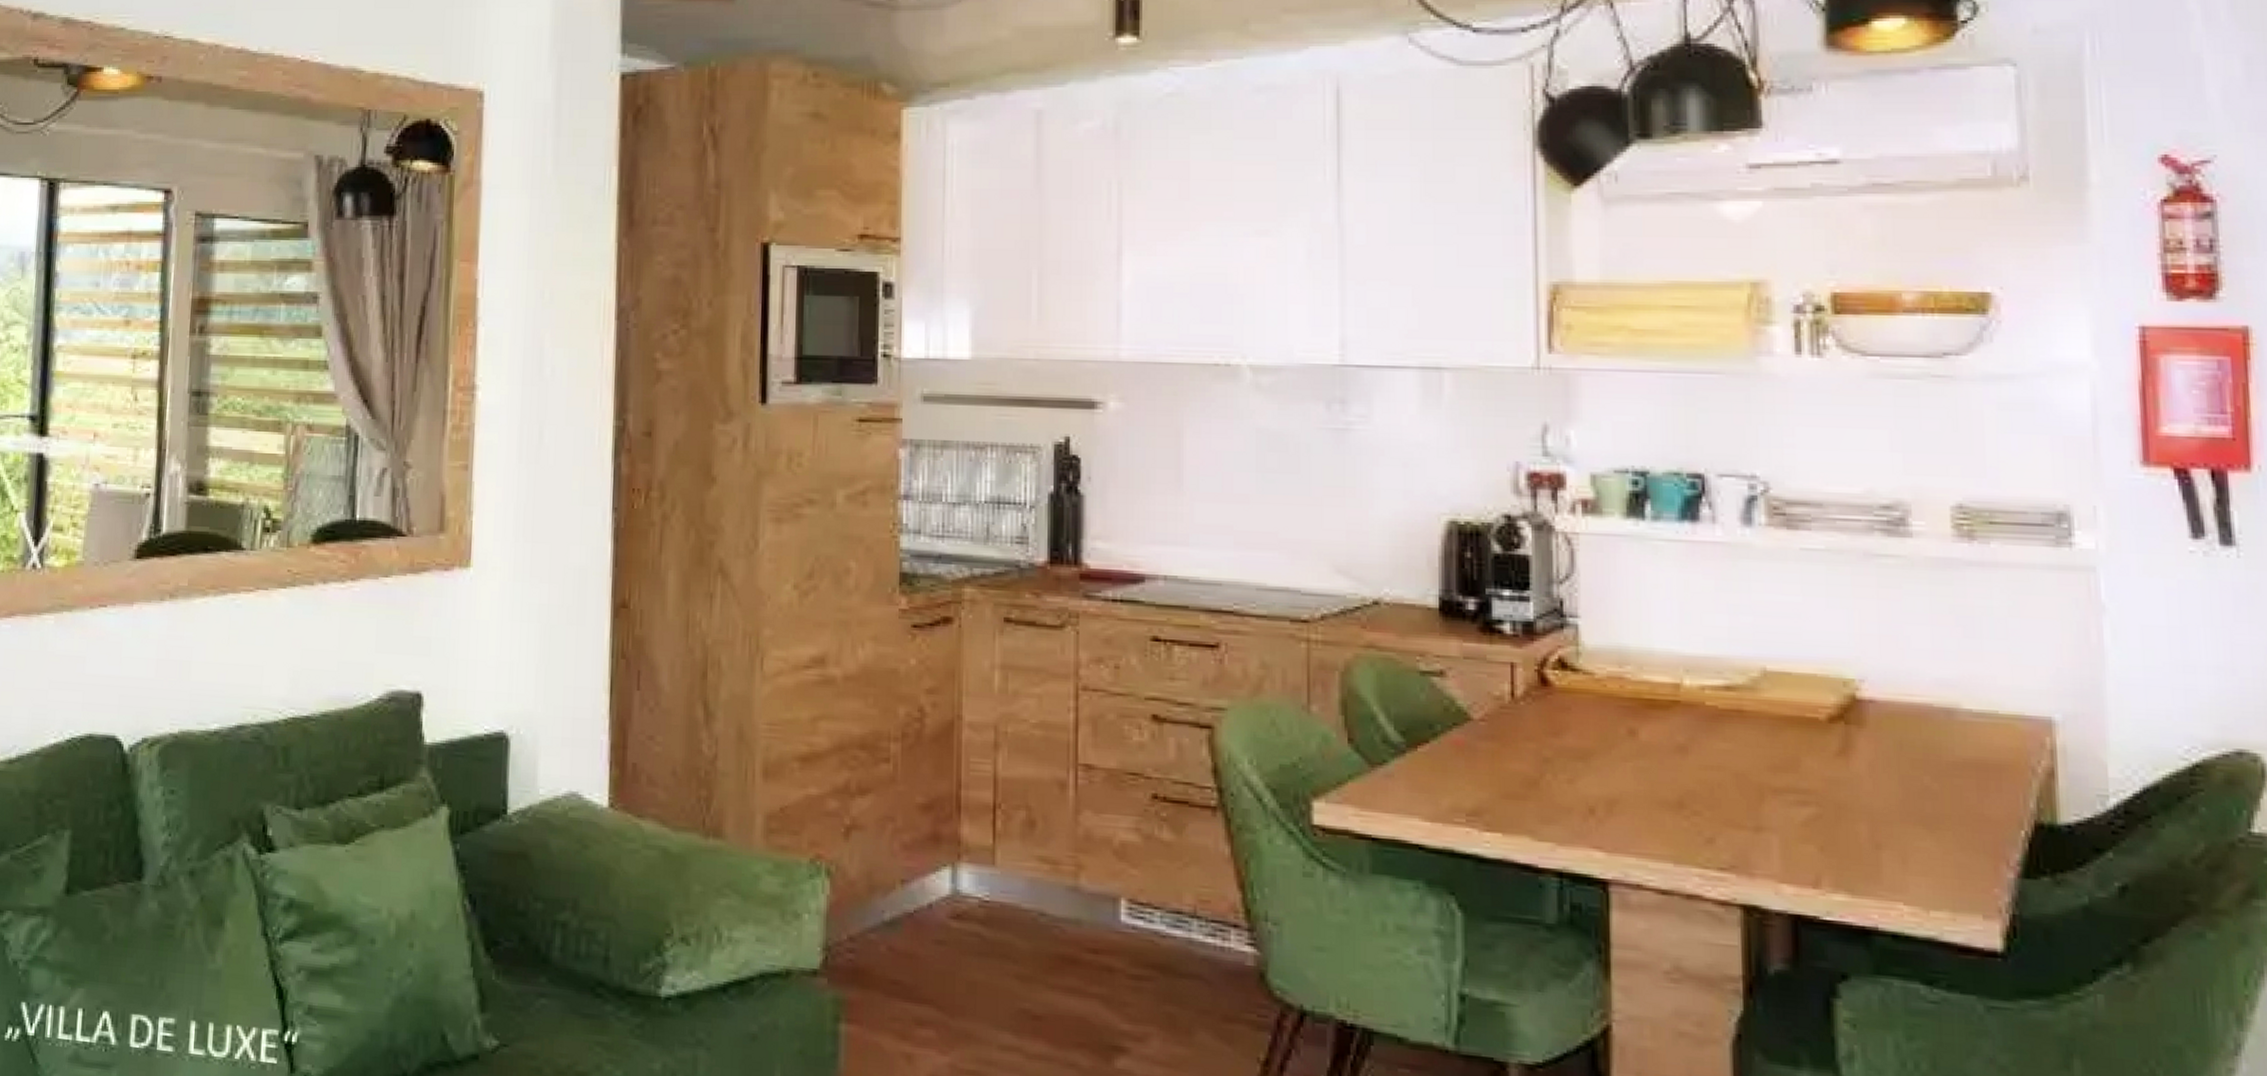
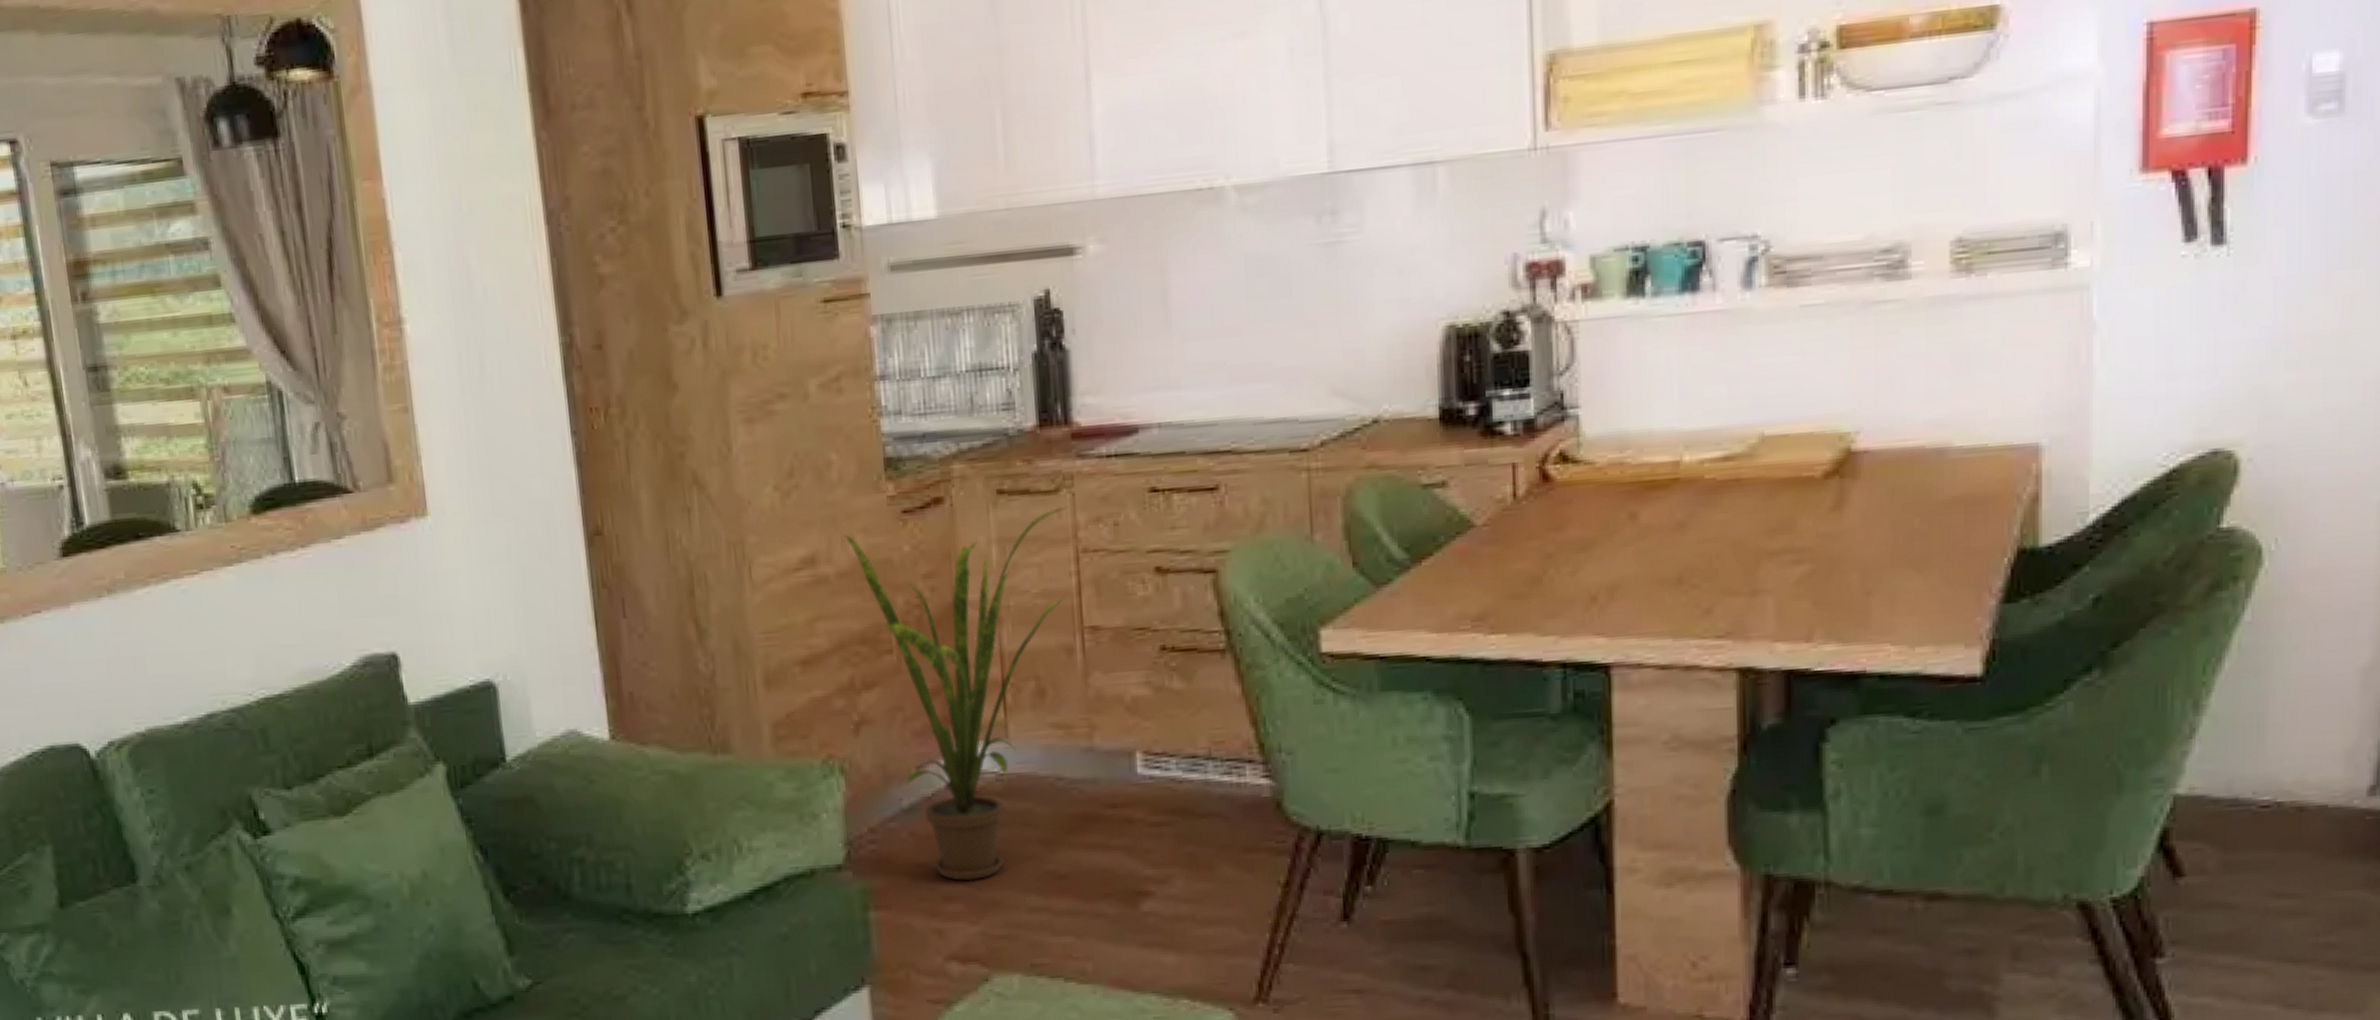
house plant: none [855,641,1071,1008] -> present [844,507,1067,881]

